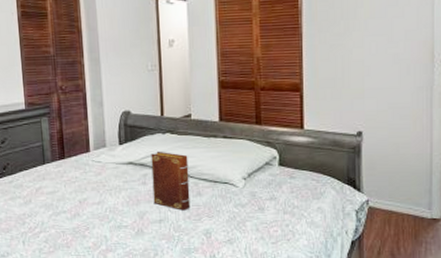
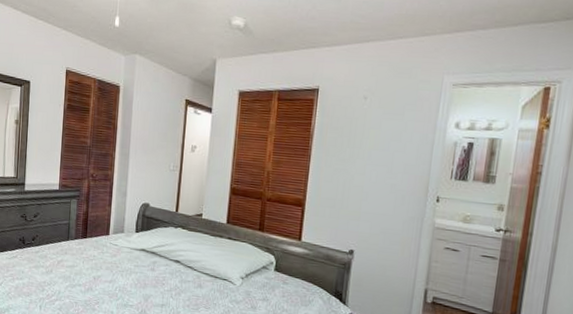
book: present [151,151,191,211] -> none [158,242,195,299]

